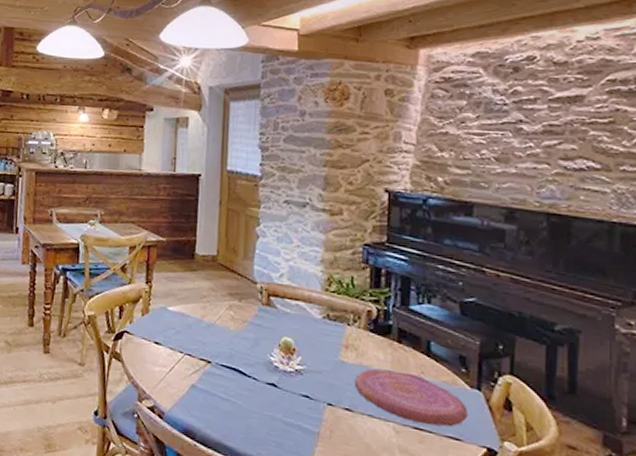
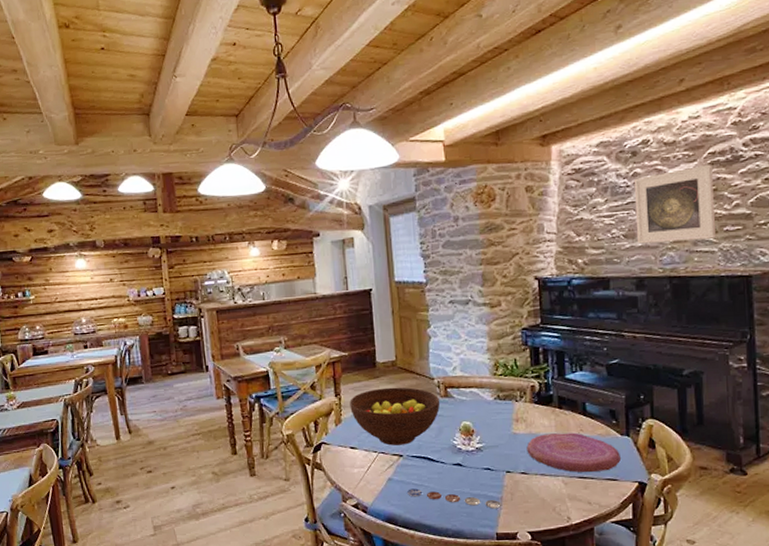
fruit bowl: none [160,282,261,351] -> present [350,387,441,446]
plate: none [211,401,318,446] -> present [407,488,502,509]
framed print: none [510,92,611,177] -> present [633,164,716,244]

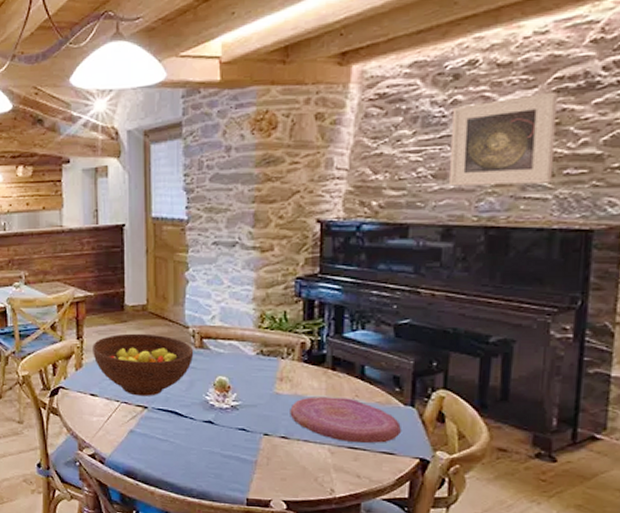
plate: present [407,488,502,509] -> none [150,443,256,473]

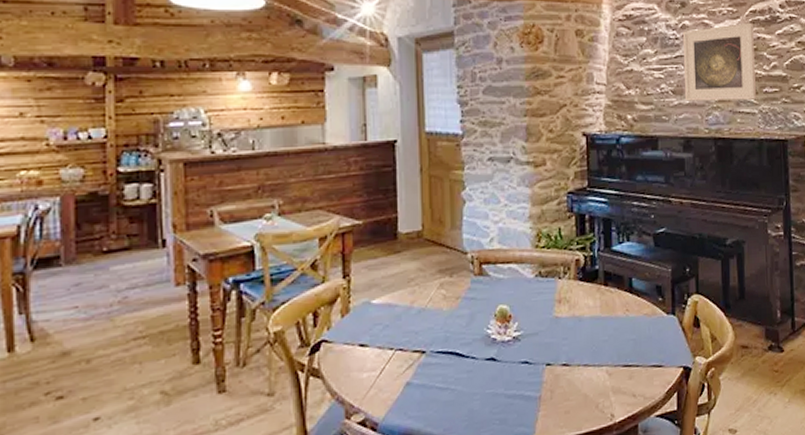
fruit bowl: present [93,333,194,396] -> none [362,264,474,340]
plate: present [290,397,401,443] -> none [569,313,666,360]

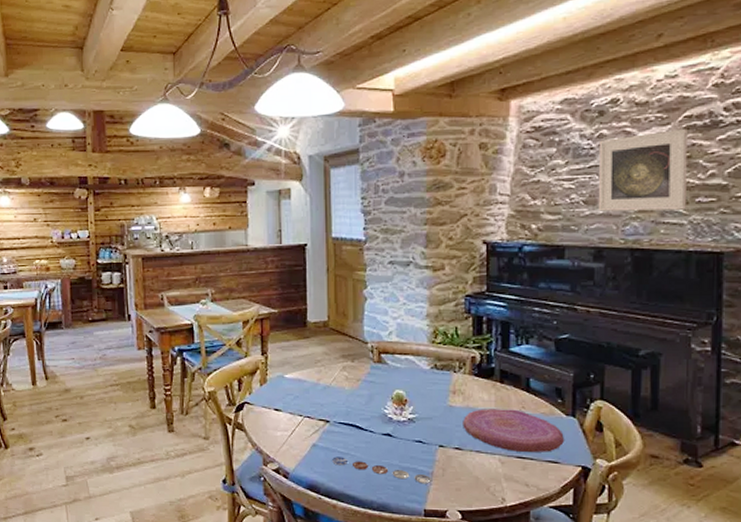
plate: none [429,393,541,412] -> present [332,456,433,484]
plate: none [569,313,666,360] -> present [463,409,564,452]

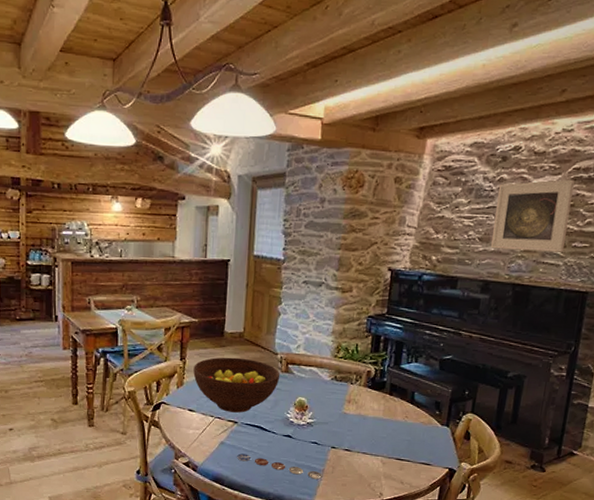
fruit bowl: none [277,349,373,410] -> present [193,357,280,413]
plate: present [463,409,564,452] -> none [353,416,438,456]

